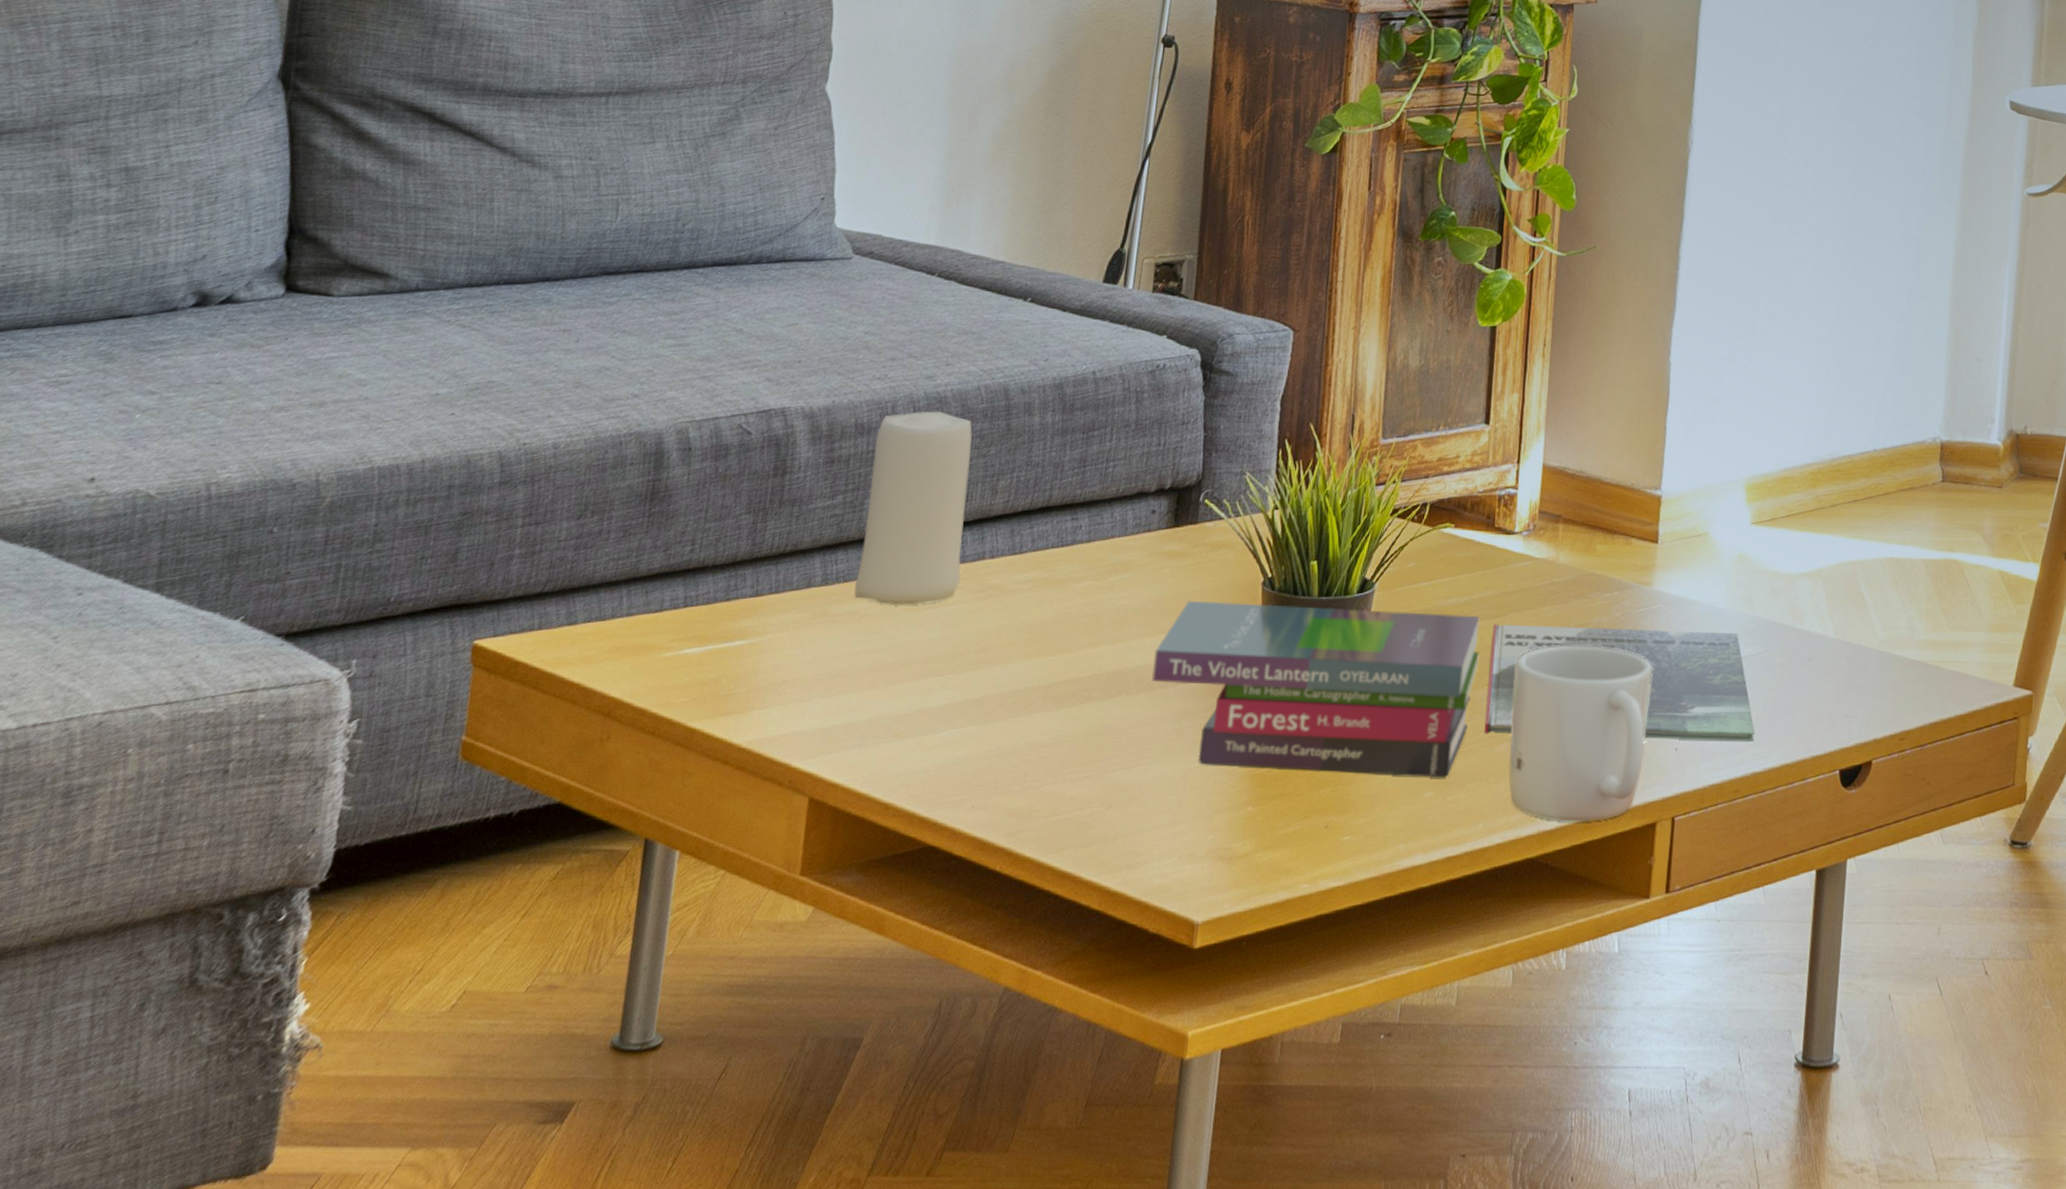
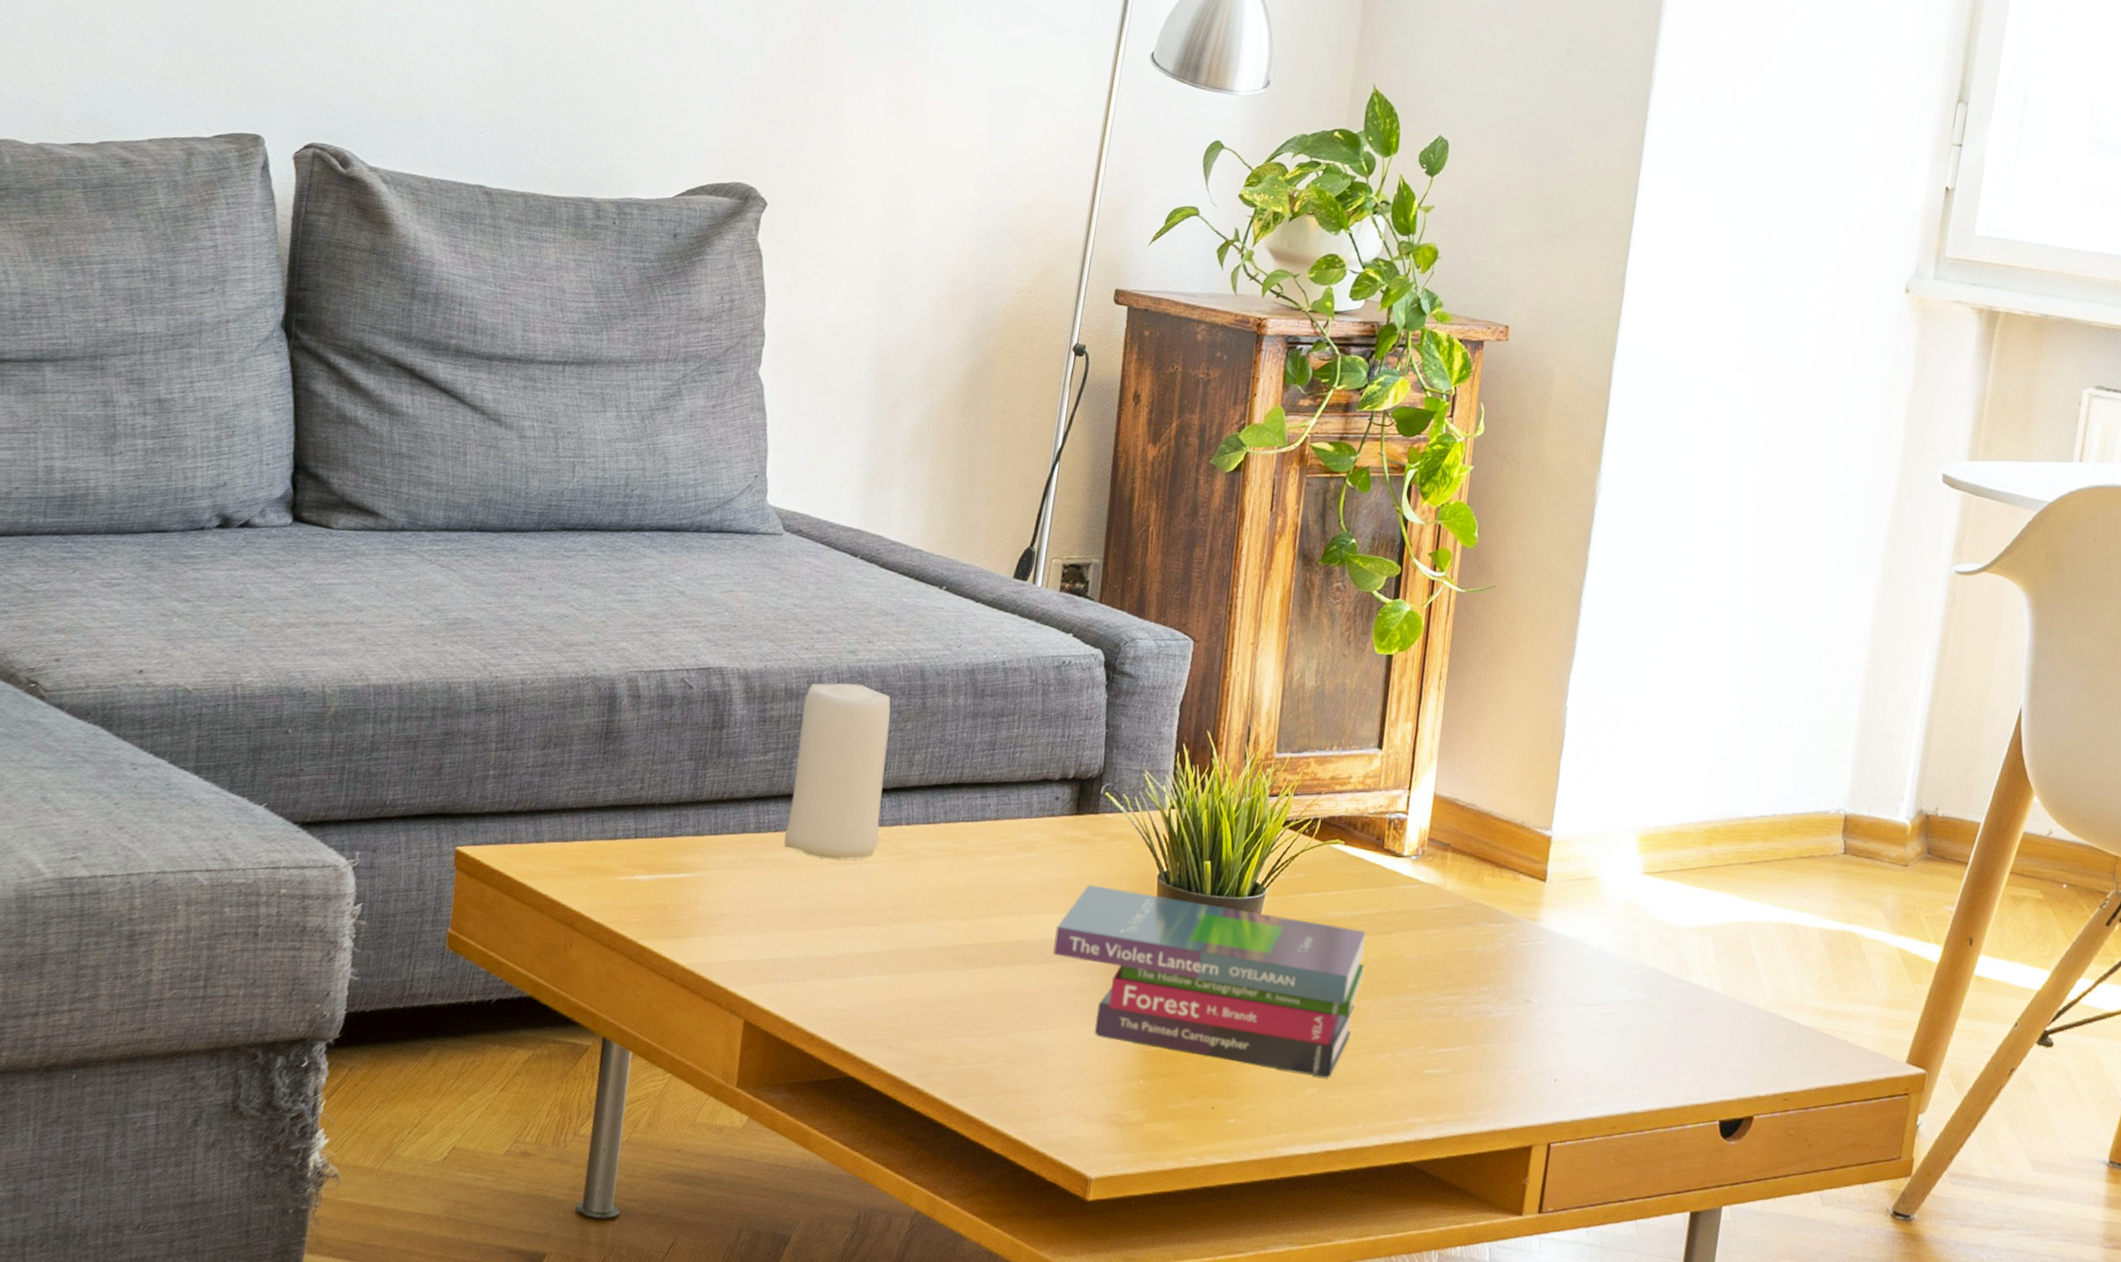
magazine: present [1484,624,1755,741] -> none [1366,940,1636,1082]
mug: present [1508,644,1653,822] -> none [1388,967,1536,1138]

